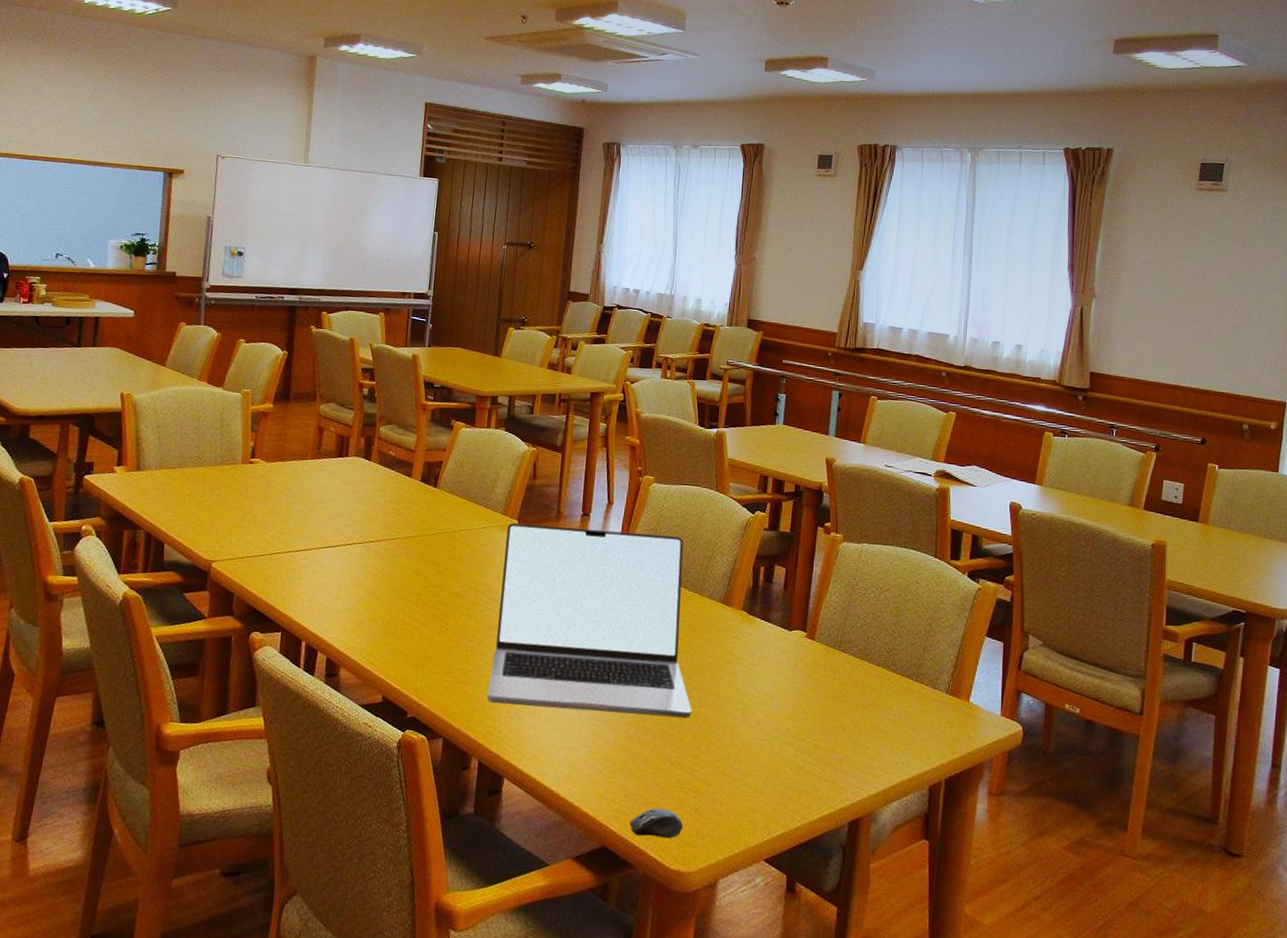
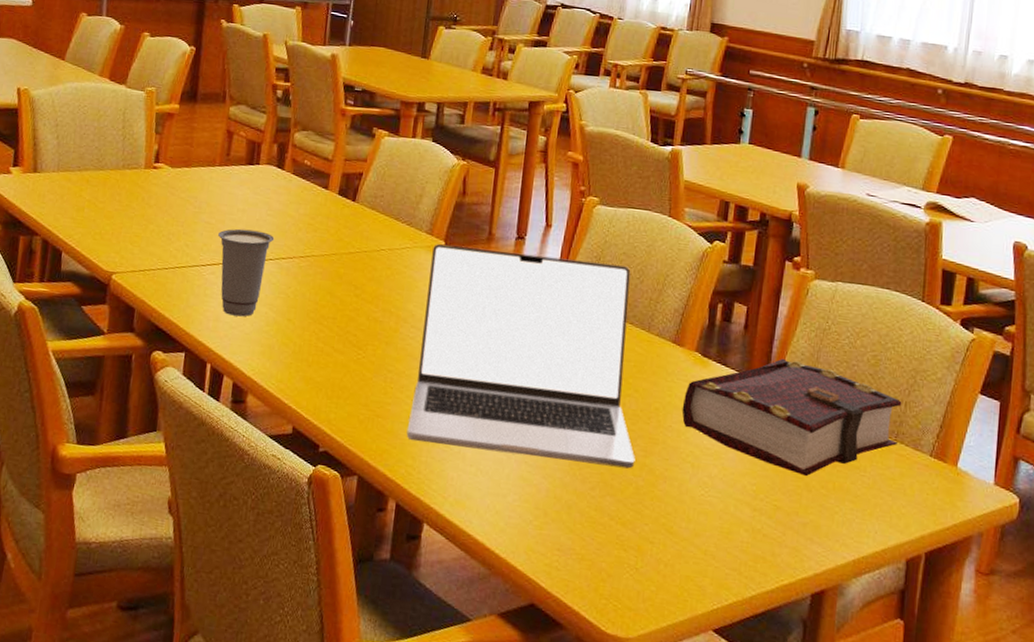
cup: none [311,516,363,597] -> present [218,228,275,317]
computer mouse: present [630,808,684,838] -> none [562,565,623,600]
book: none [731,613,921,717] -> present [682,358,902,477]

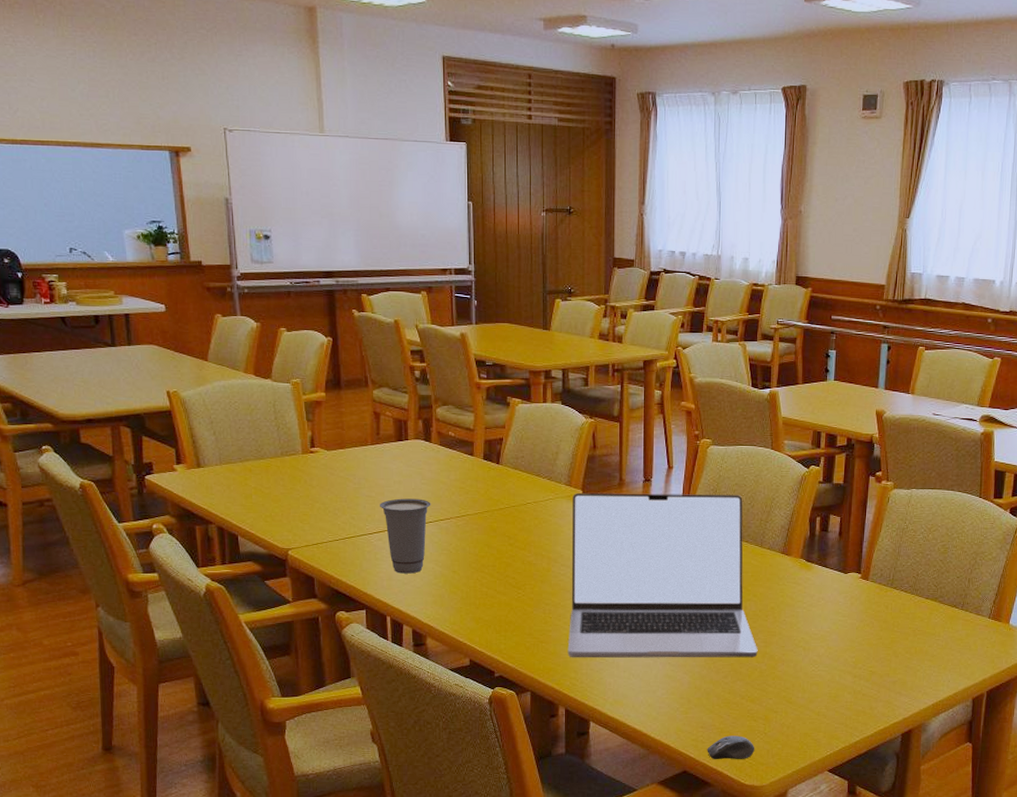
computer mouse: none [562,565,623,600] -> present [707,735,755,760]
book: present [682,358,902,477] -> none [793,556,966,646]

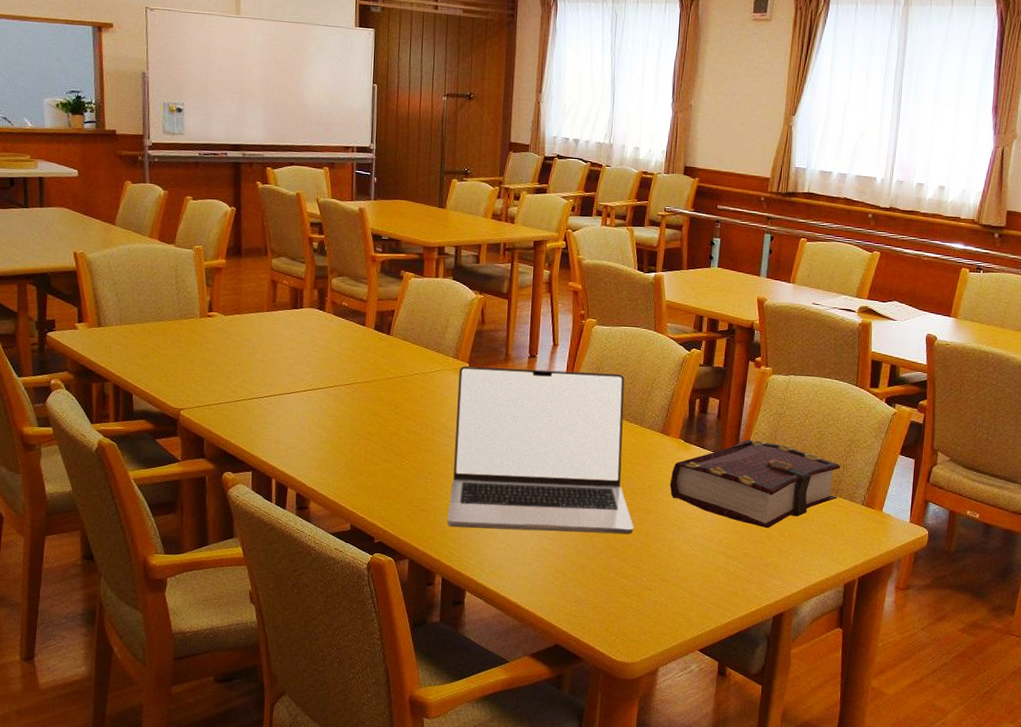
cup: present [380,498,431,574] -> none [272,364,322,438]
computer mouse: present [707,735,755,760] -> none [580,611,628,635]
book: none [793,556,966,646] -> present [669,439,841,529]

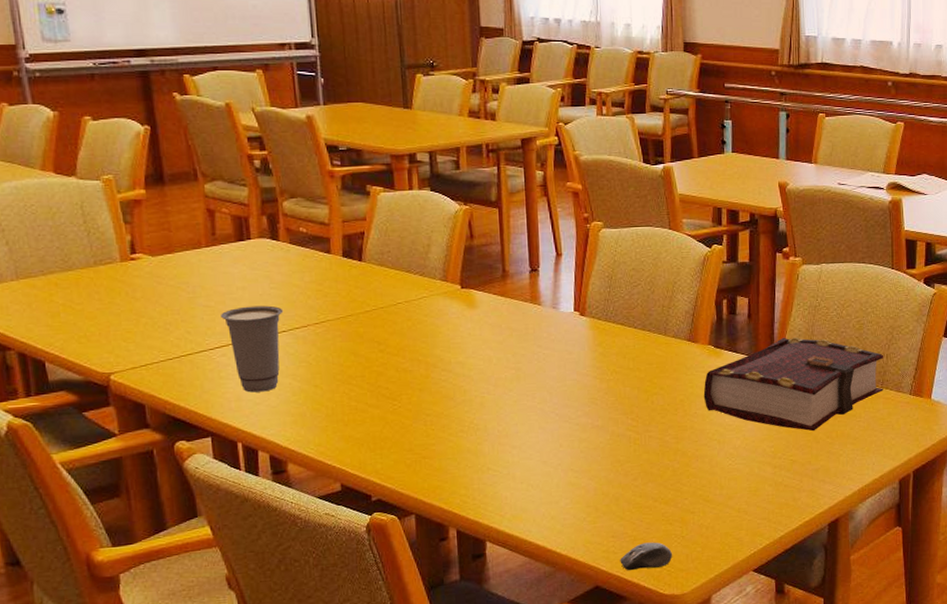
cup: none [272,364,322,438] -> present [221,305,284,393]
laptop: present [447,366,634,535] -> none [450,280,669,473]
computer mouse: none [580,611,628,635] -> present [620,542,673,571]

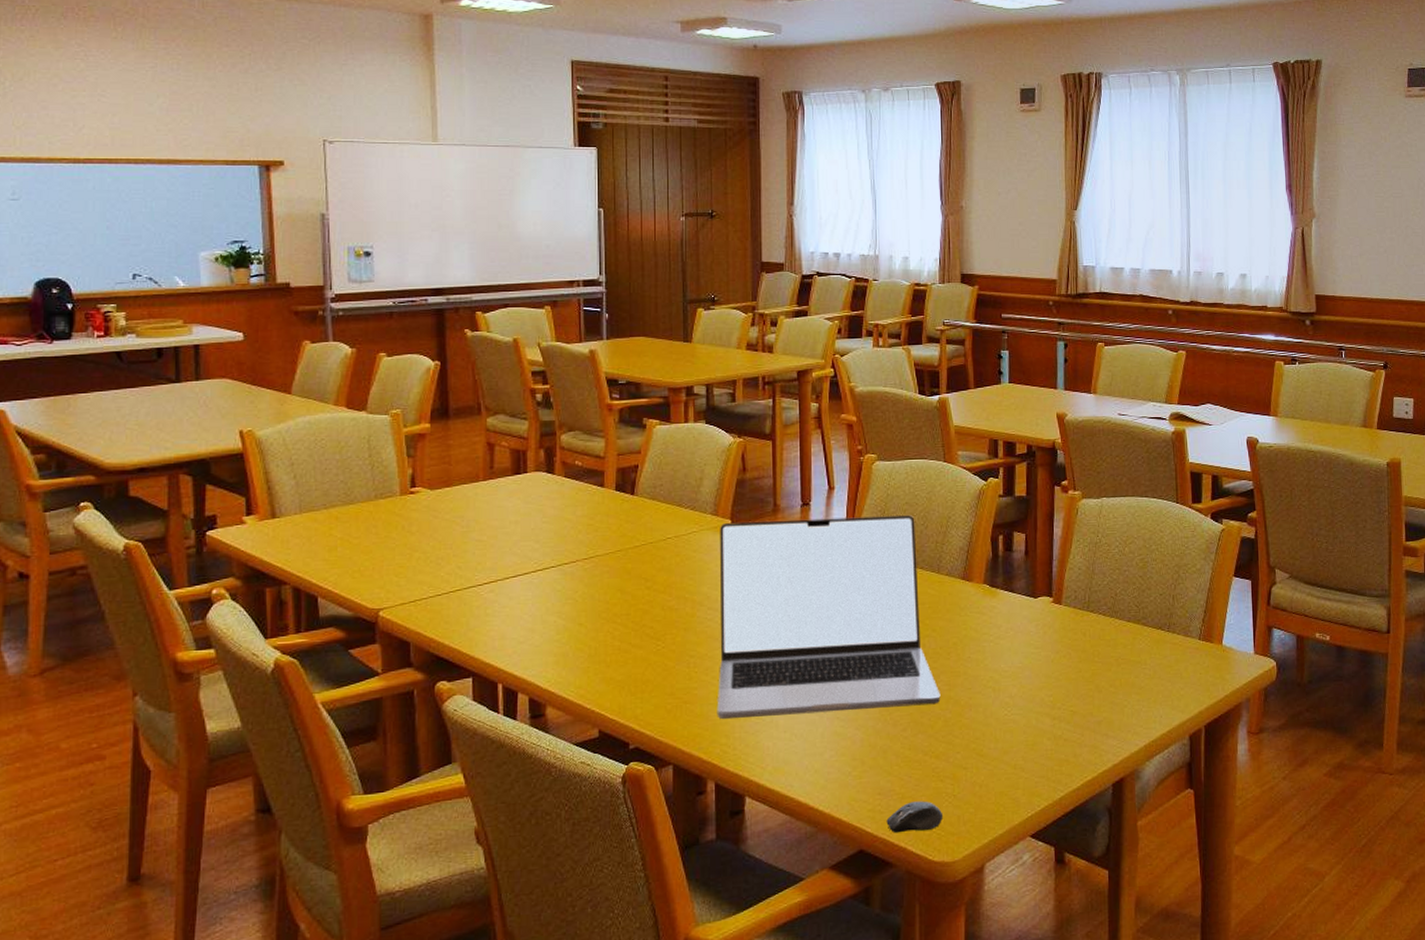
cup: present [221,305,284,393] -> none [492,540,554,631]
laptop: none [450,280,669,473] -> present [717,515,941,720]
book: present [703,337,884,432] -> none [977,576,1170,679]

